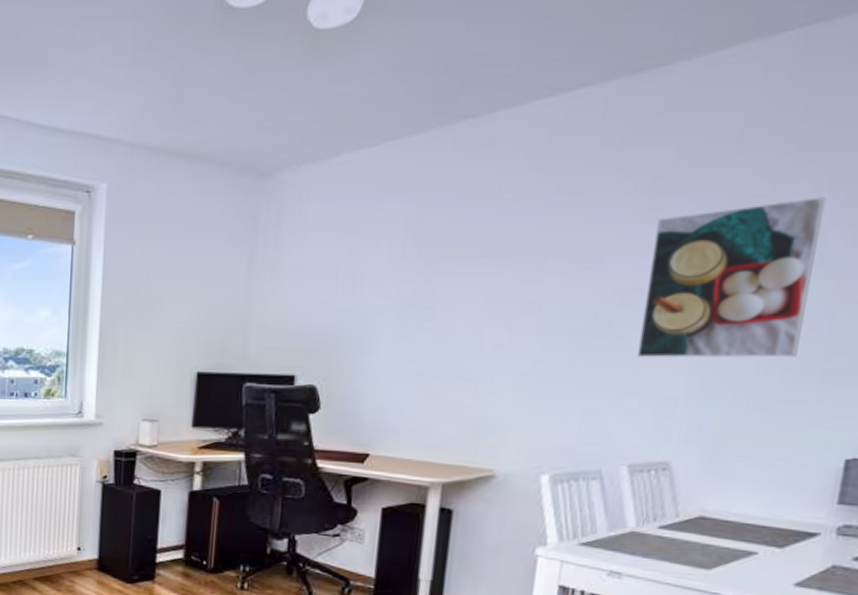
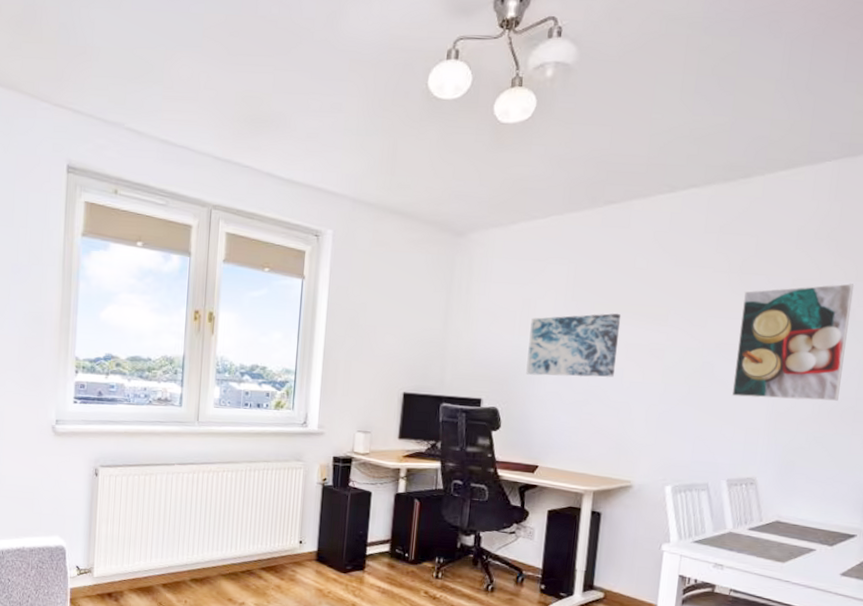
wall art: none [352,260,481,344] -> present [526,313,622,377]

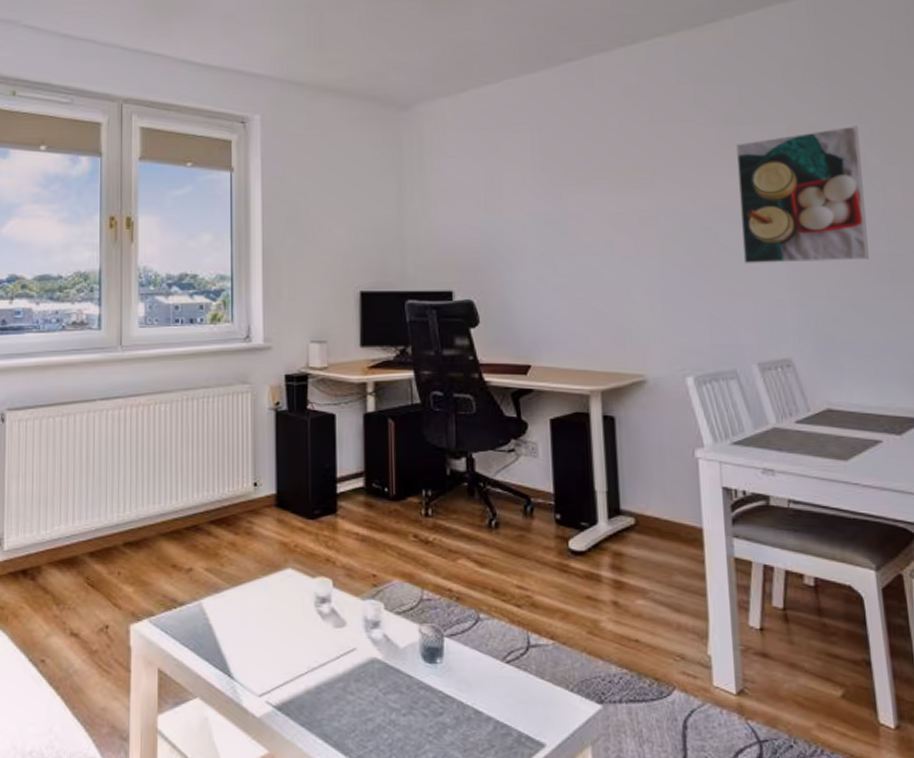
wall art: present [526,313,622,377] -> none [498,181,603,258]

